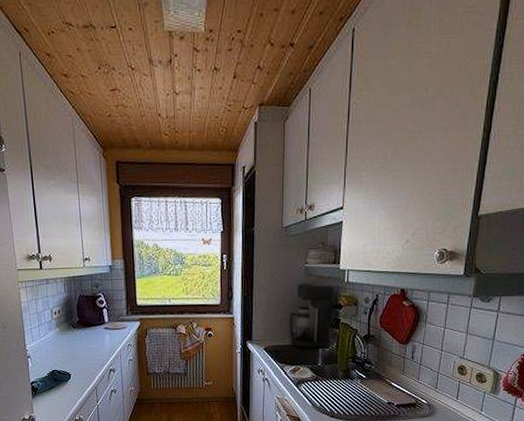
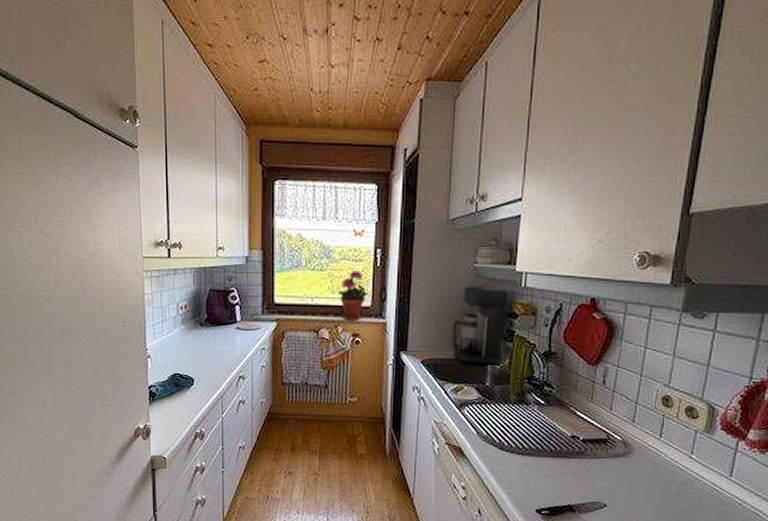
potted plant: none [191,274,218,317] -> present [337,271,368,321]

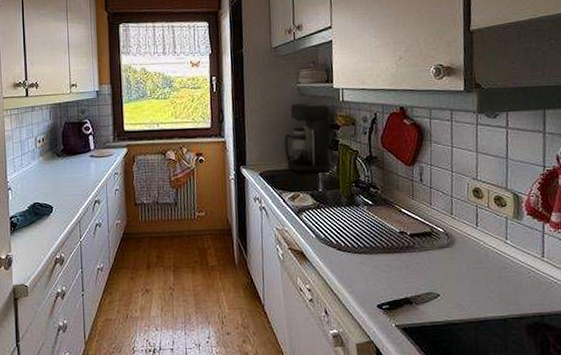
potted plant: present [337,271,368,321] -> none [180,97,208,142]

